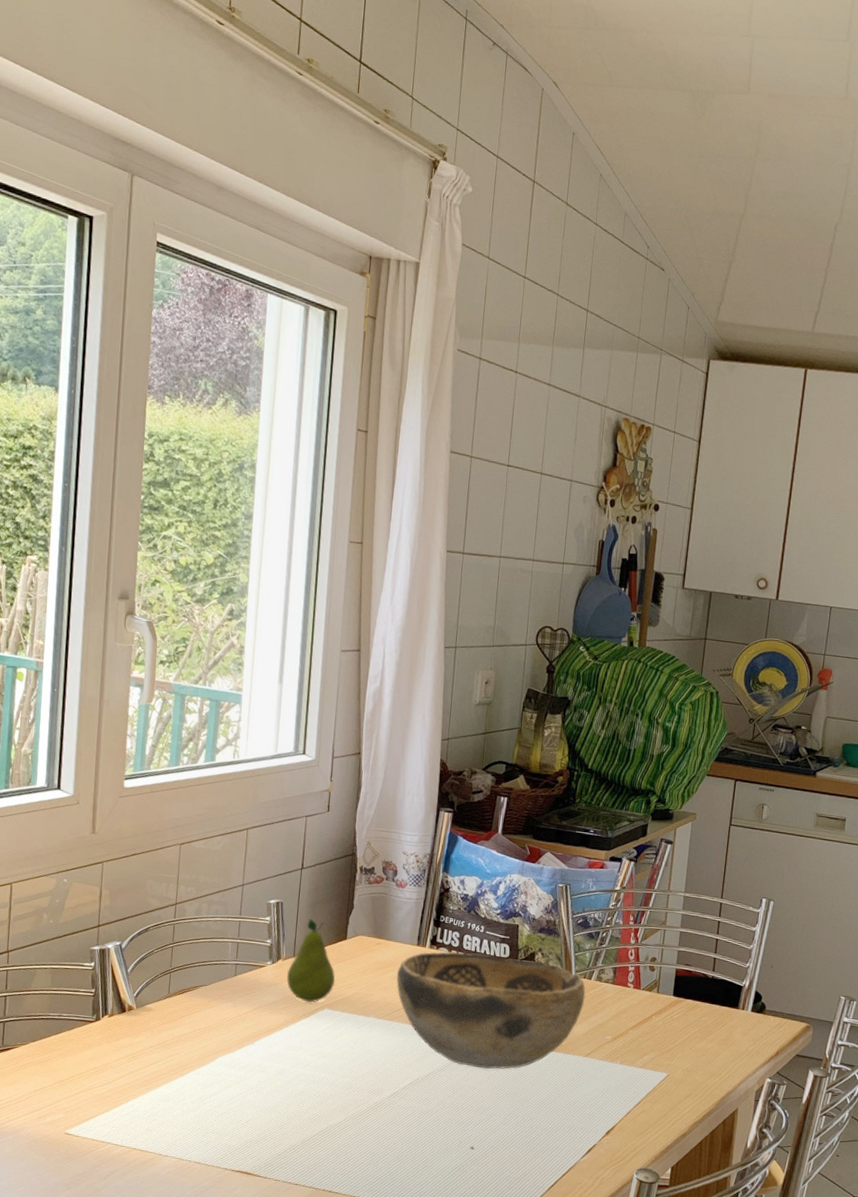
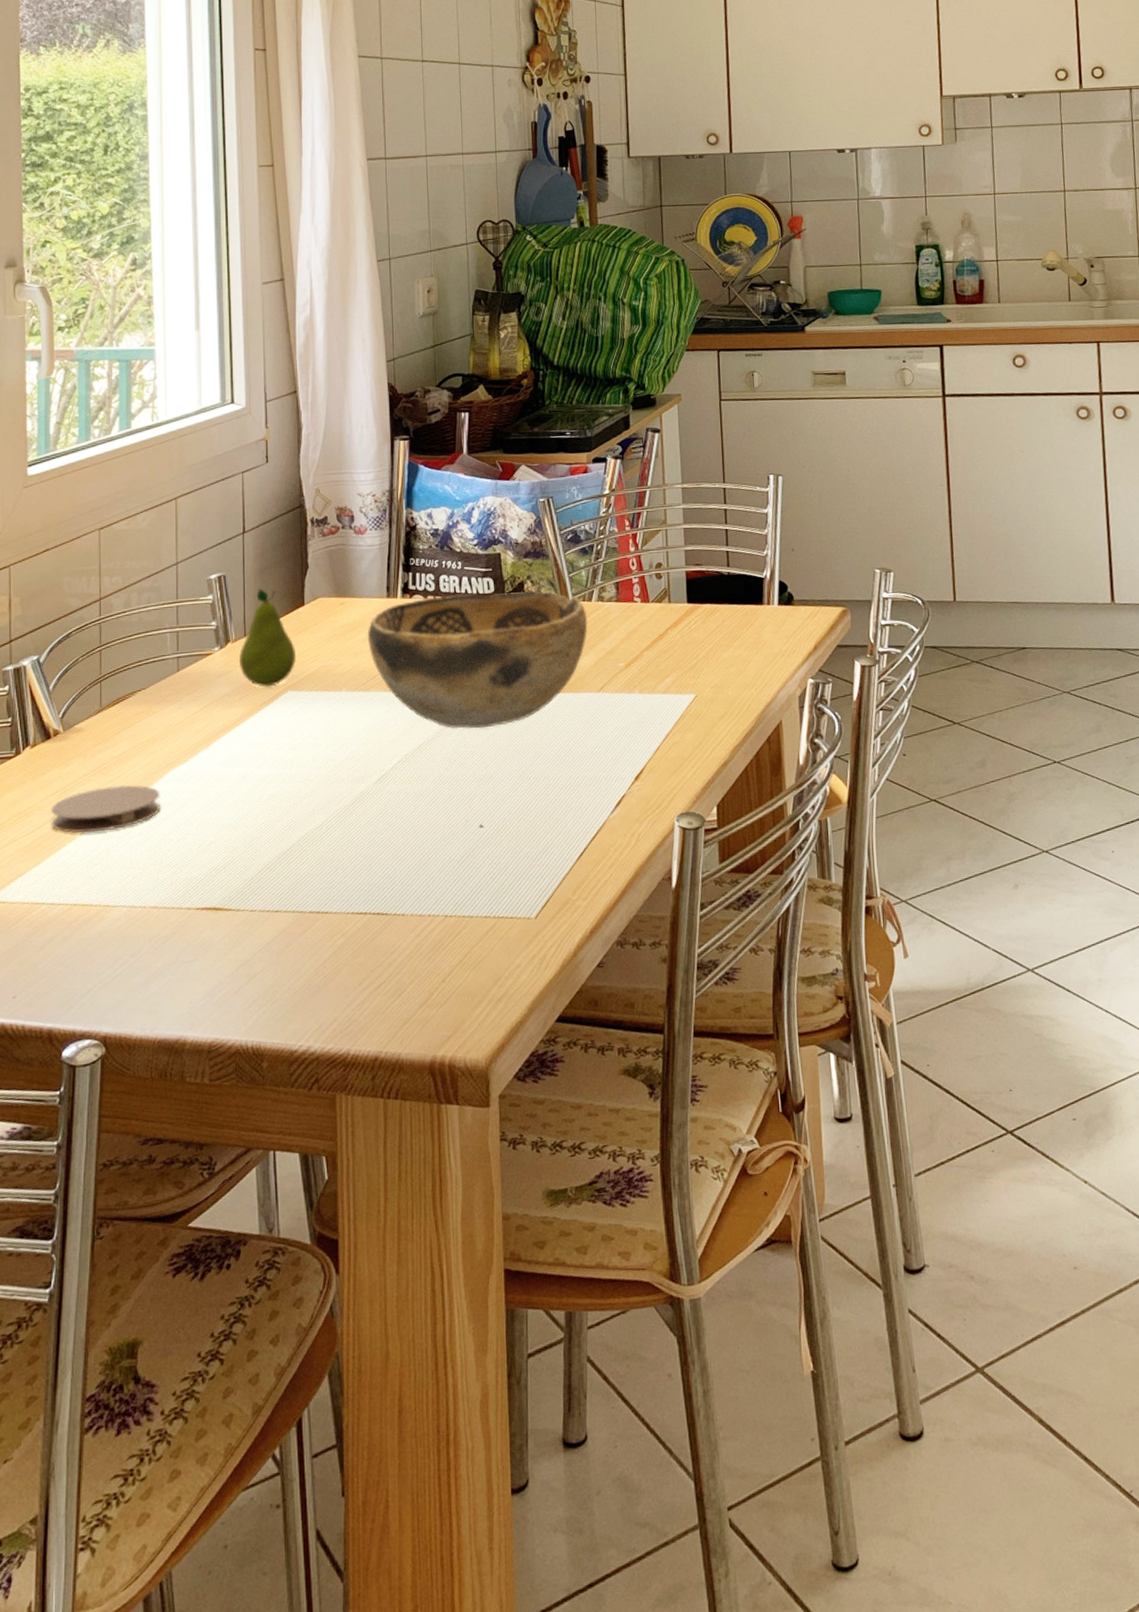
coaster: none [120,1059,211,1096] -> present [51,784,160,834]

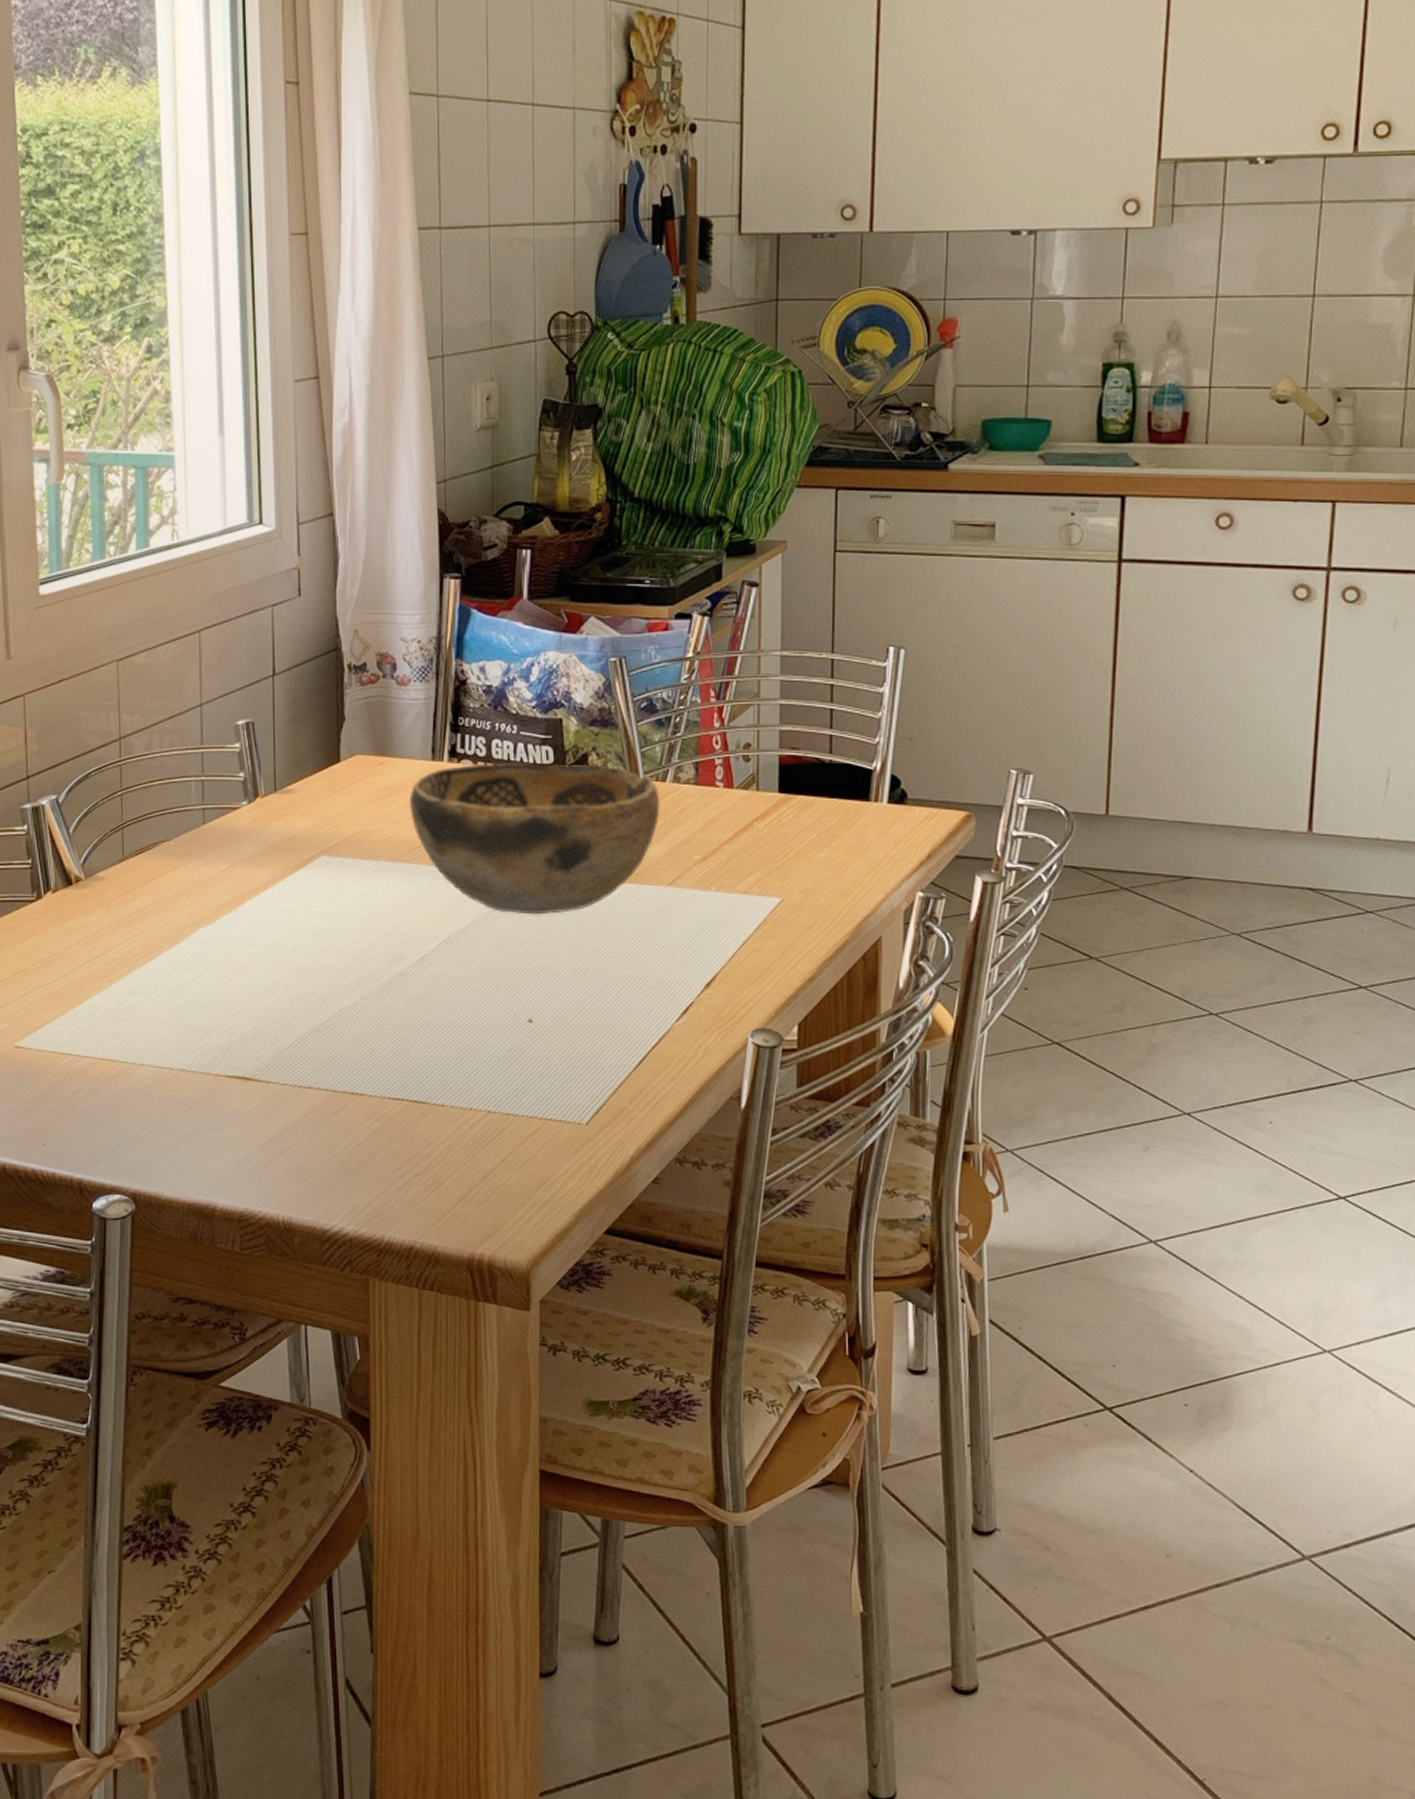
coaster: present [51,784,160,834] -> none [75,940,187,987]
fruit: present [239,589,297,687] -> none [269,740,331,849]

